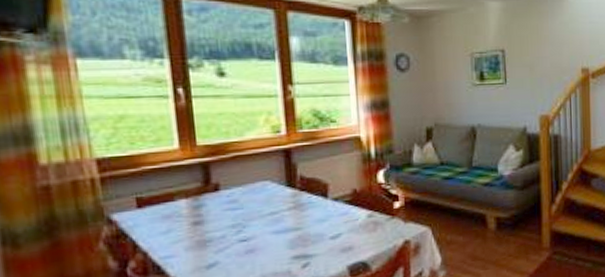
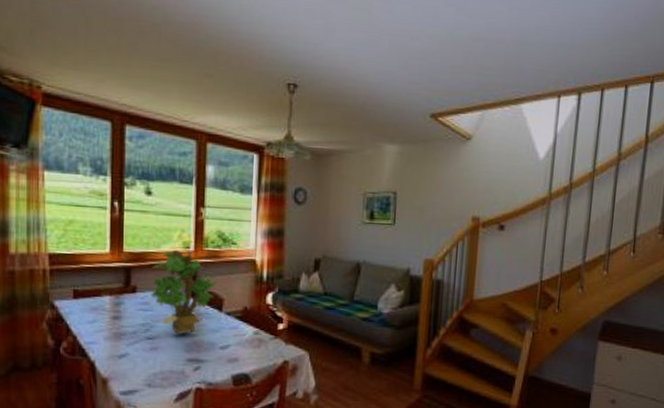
flower bouquet: none [236,135,318,231] -> present [151,249,217,335]

